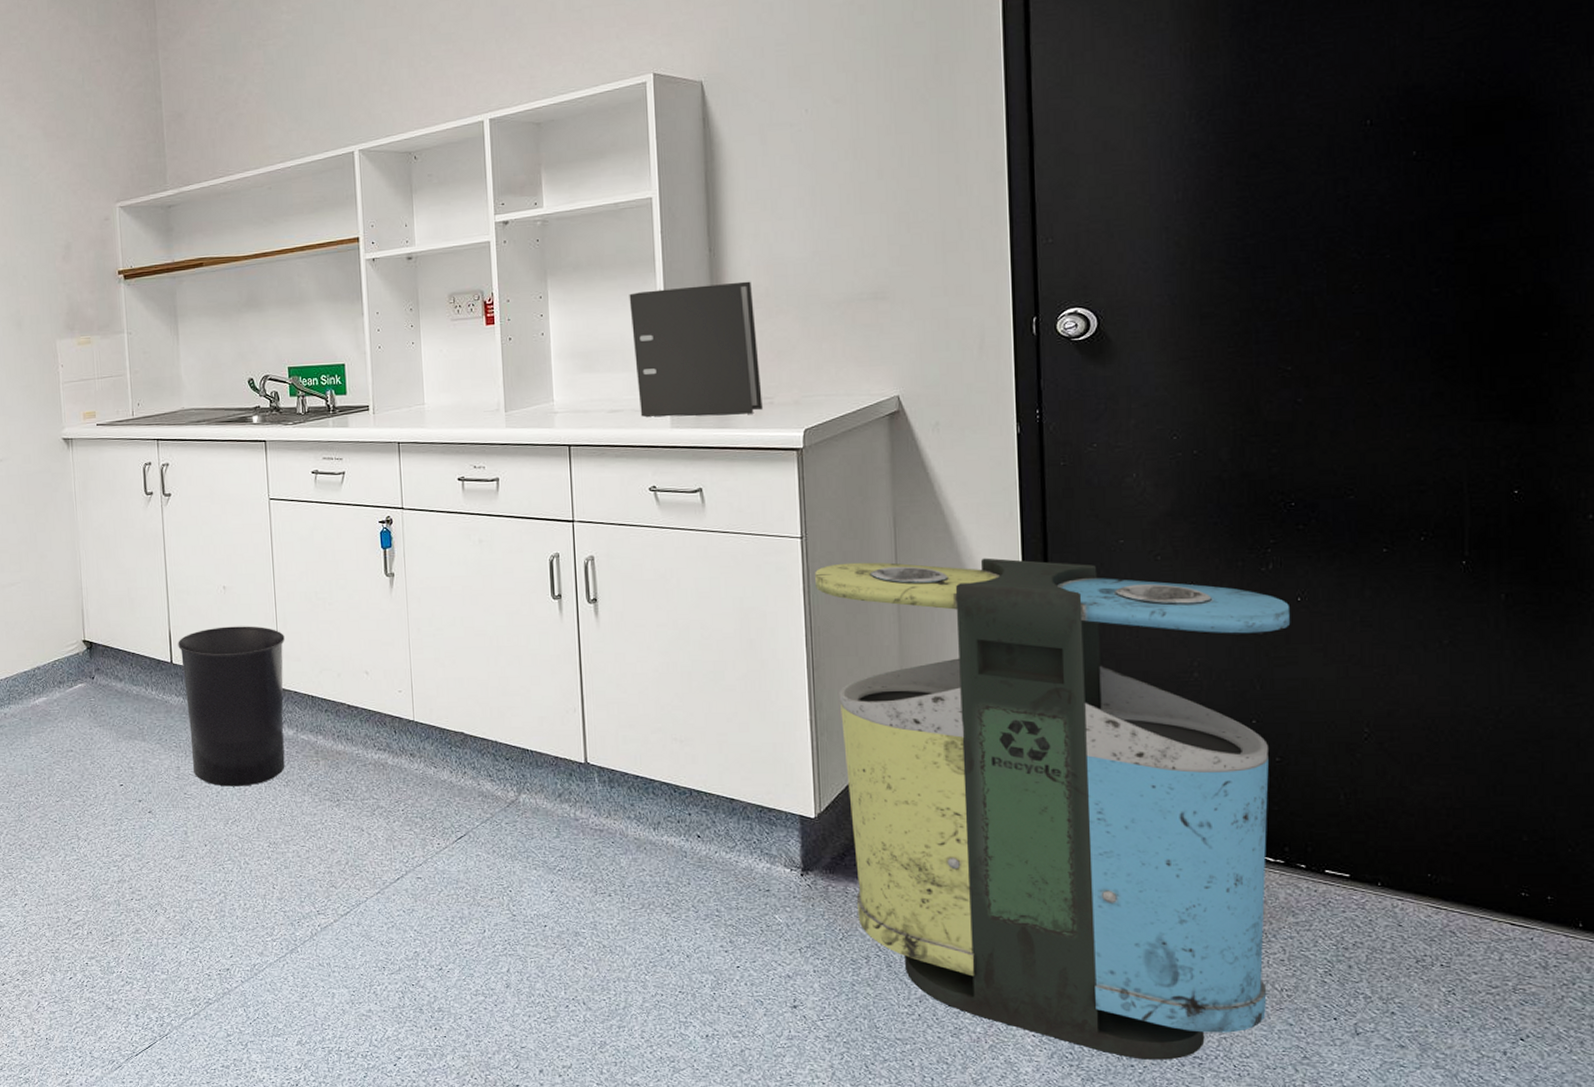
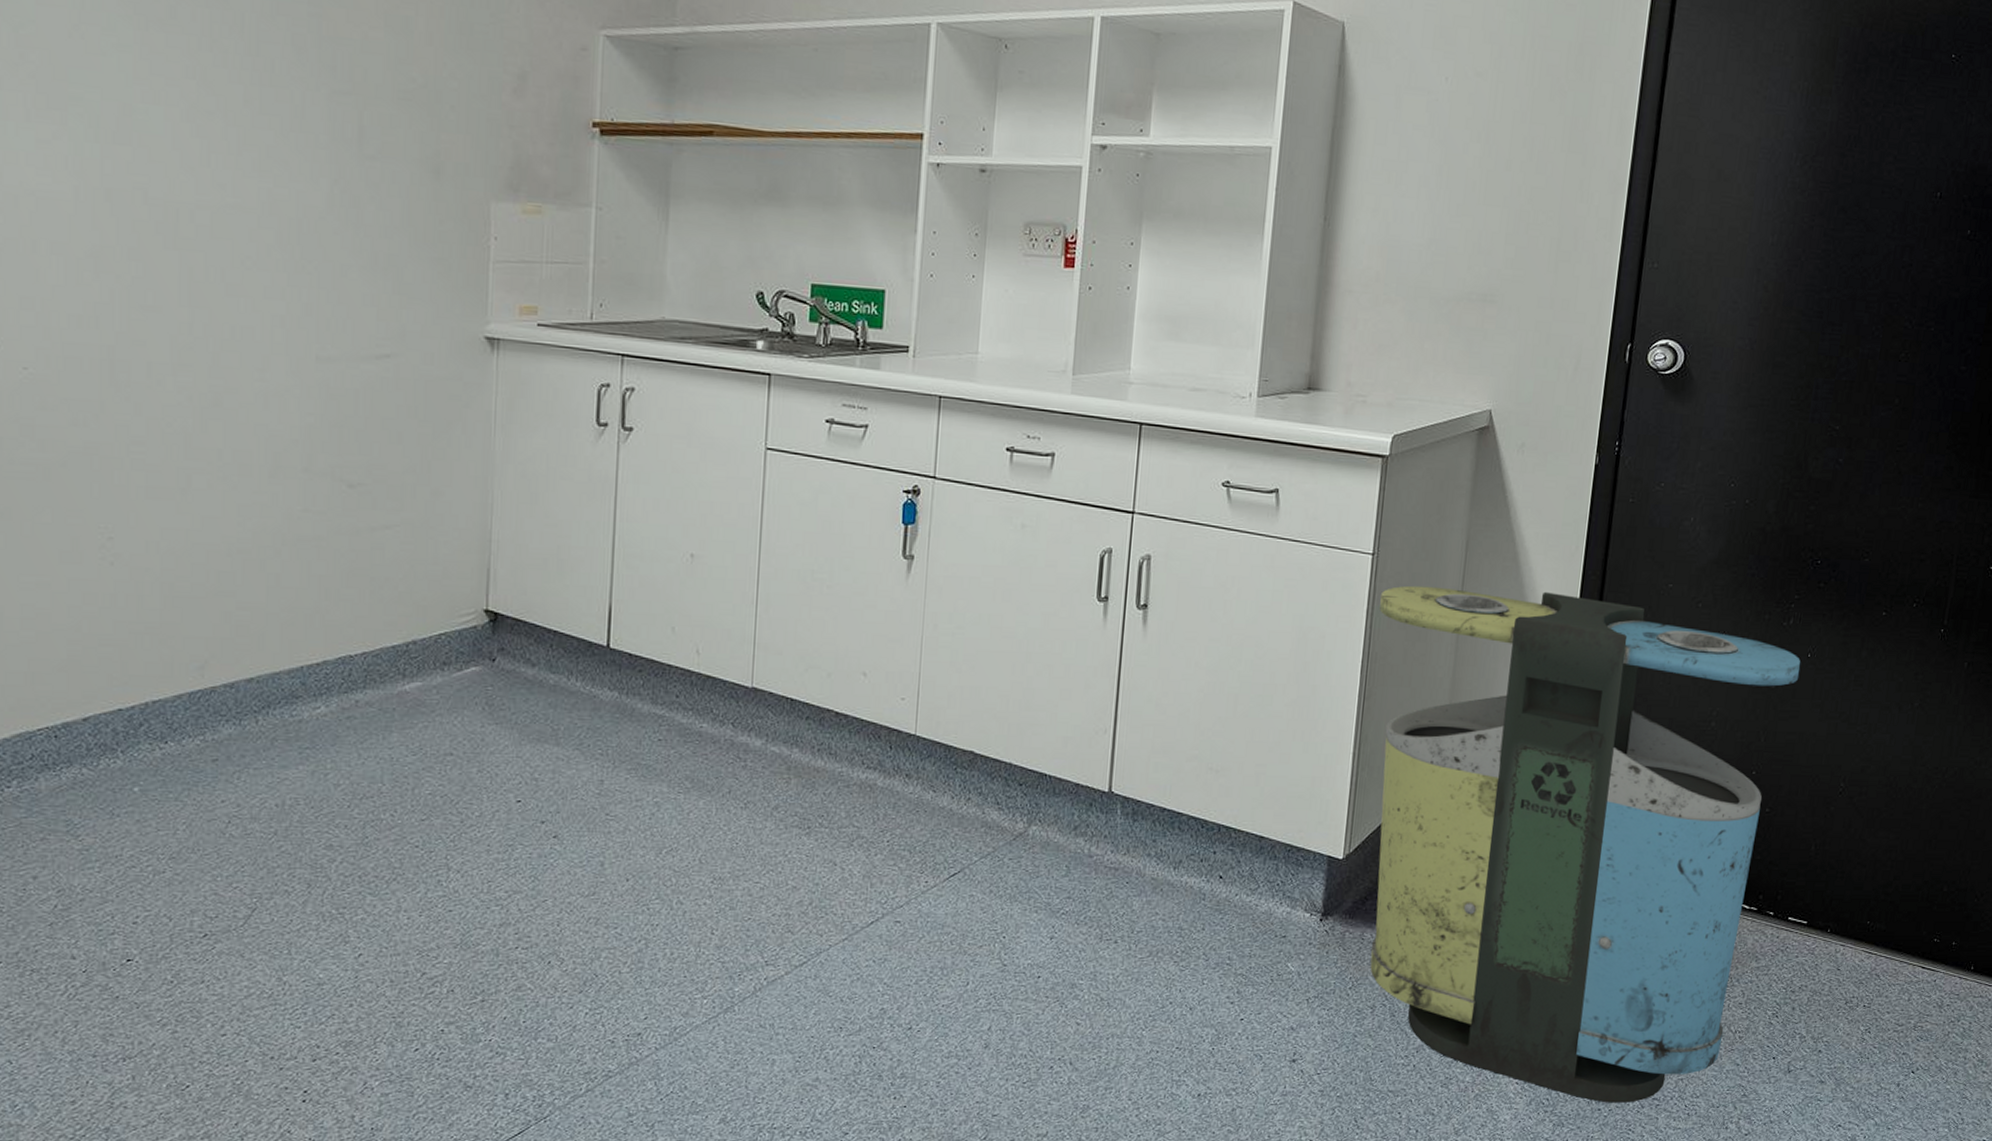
waste bin: present [178,626,285,787] -> none [619,605,765,807]
binder: present [629,281,763,417] -> none [1224,255,1363,411]

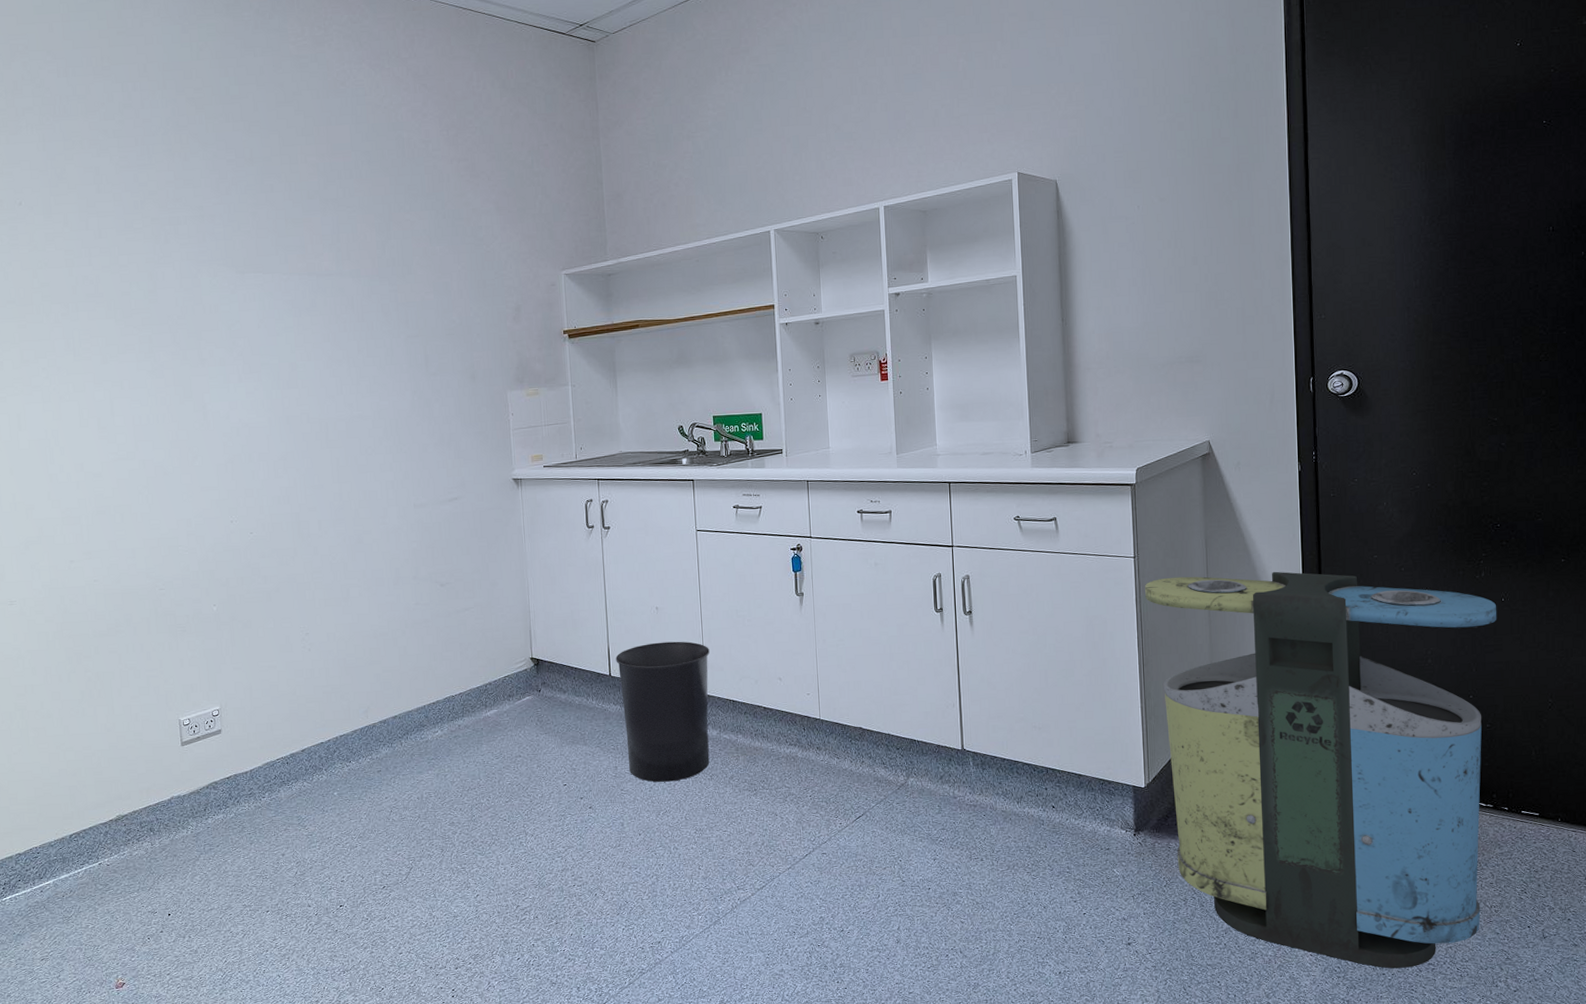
waste bin: none [619,605,765,807] -> present [616,641,710,782]

